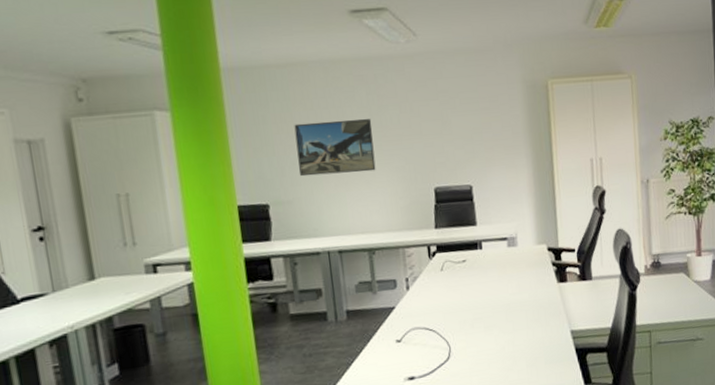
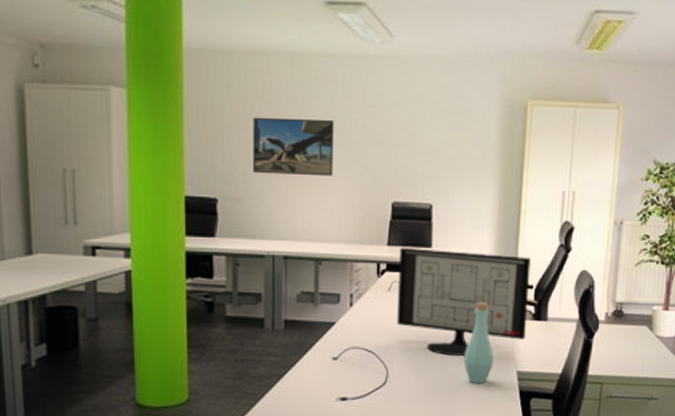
computer monitor: none [447,223,574,324] -> present [396,247,531,356]
bottle: none [519,269,548,348] -> present [464,302,494,384]

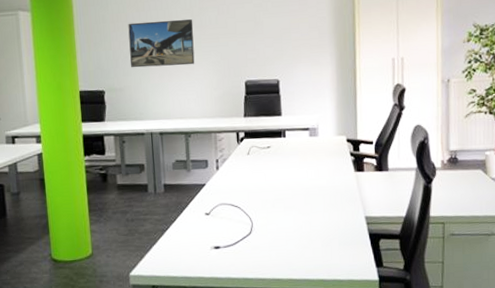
computer monitor: present [396,247,531,356] -> none [254,117,370,206]
bottle: present [464,302,494,384] -> none [317,158,344,229]

